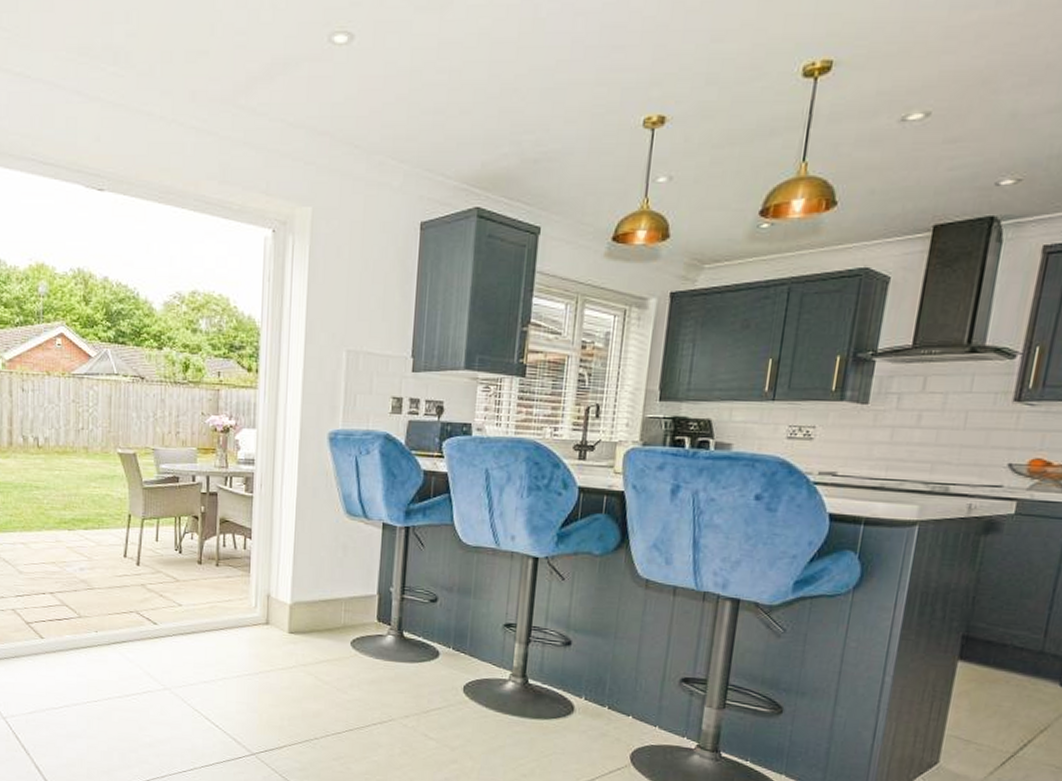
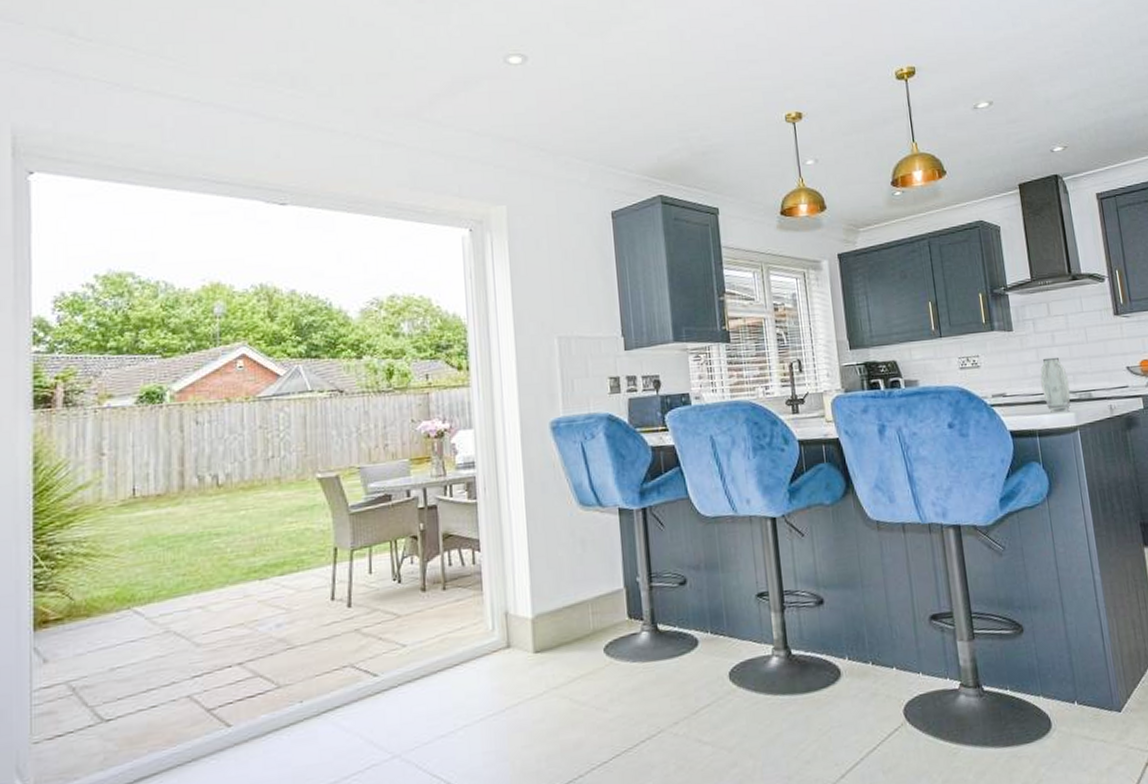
vase: none [884,439,925,504] -> present [1040,357,1071,414]

